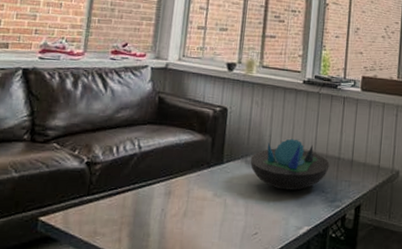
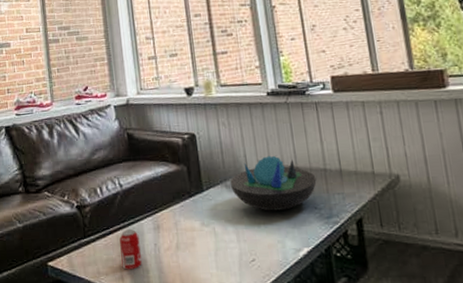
beverage can: none [122,192,148,233] -> present [119,229,142,270]

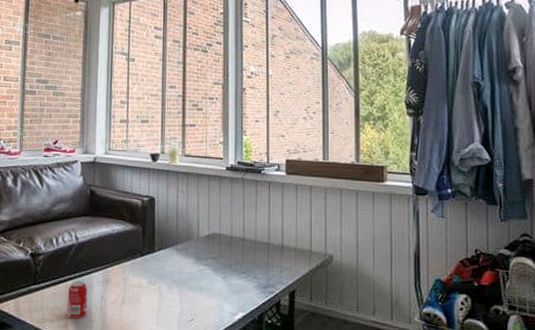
decorative bowl: present [231,155,317,211] -> none [181,225,260,277]

